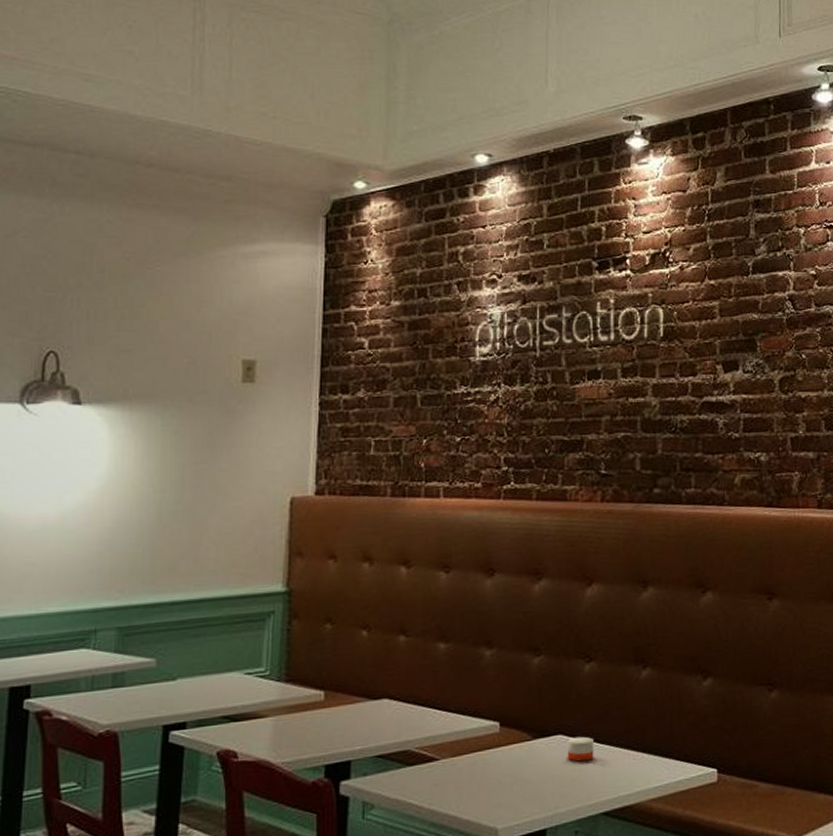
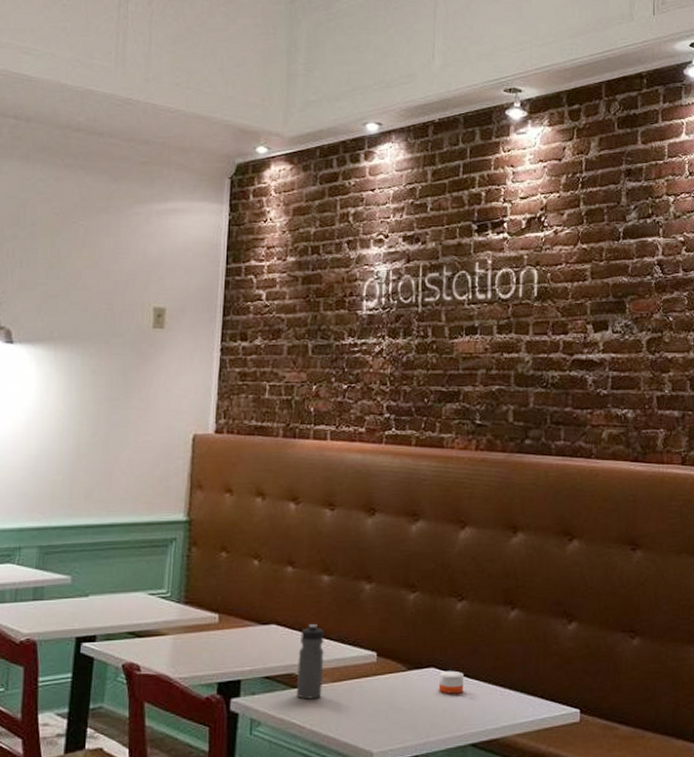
water bottle: none [412,696,442,777] -> present [296,624,324,699]

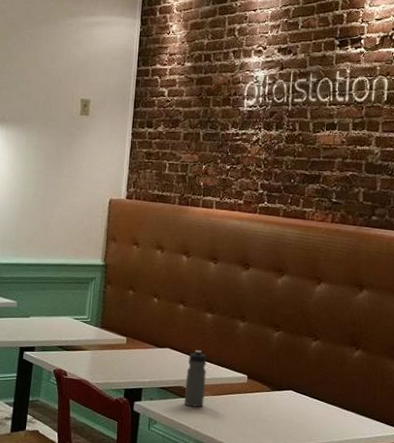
candle: present [438,670,464,694] -> none [295,393,316,412]

